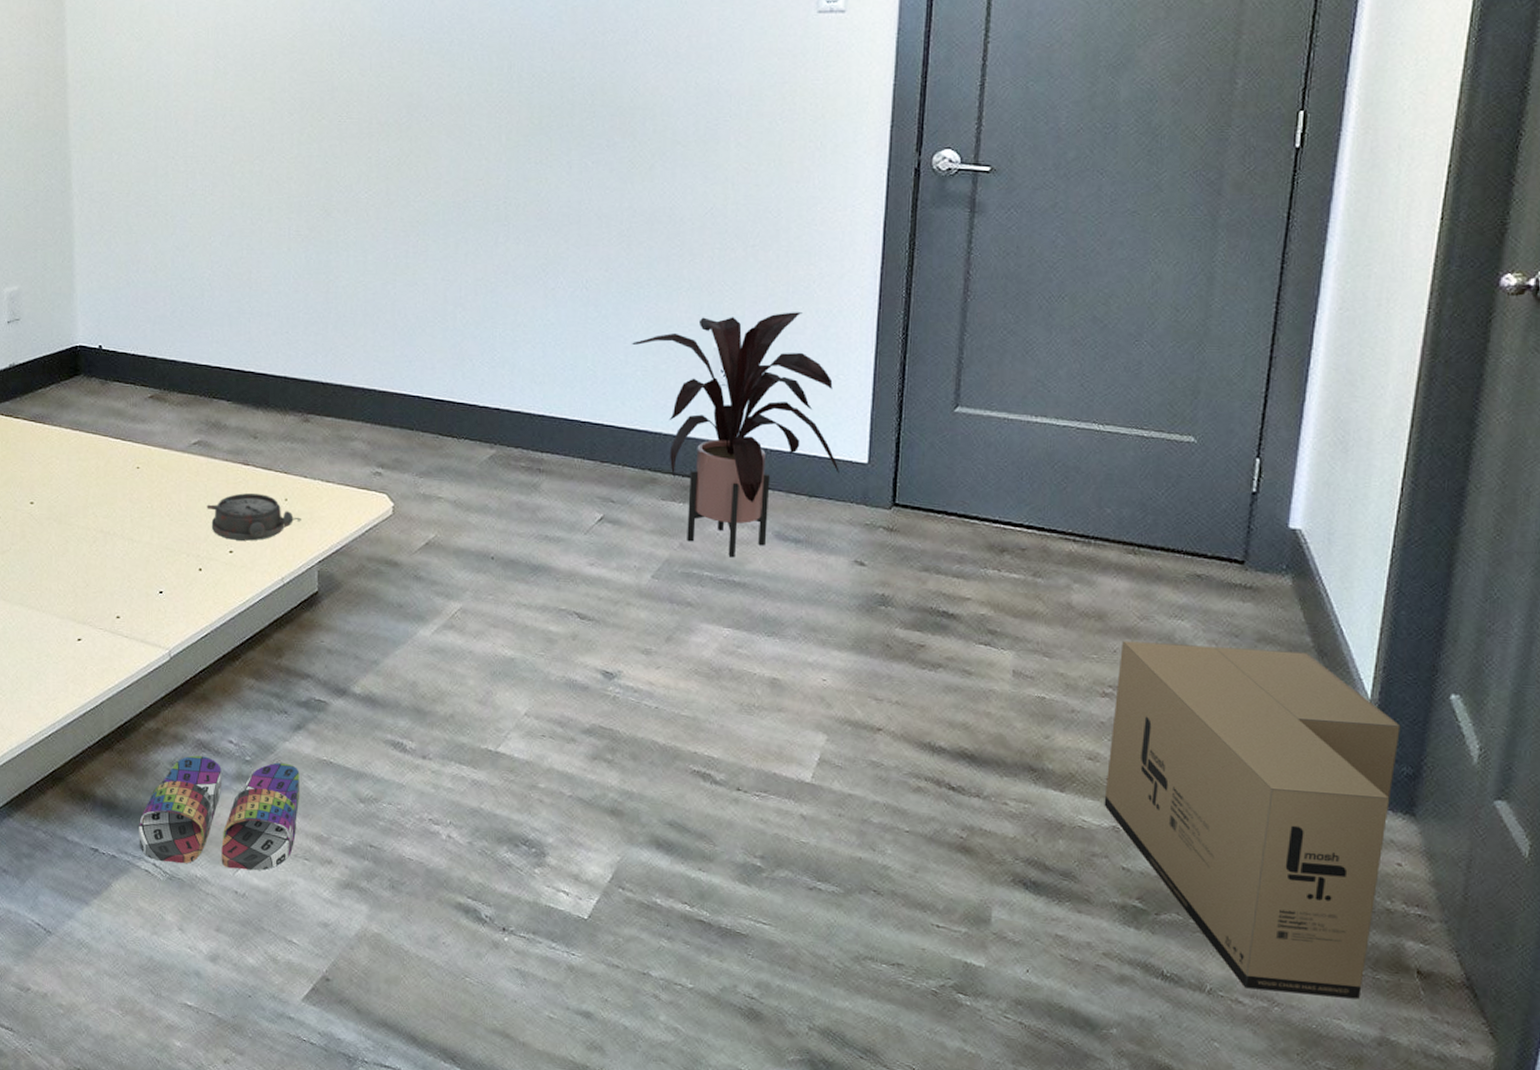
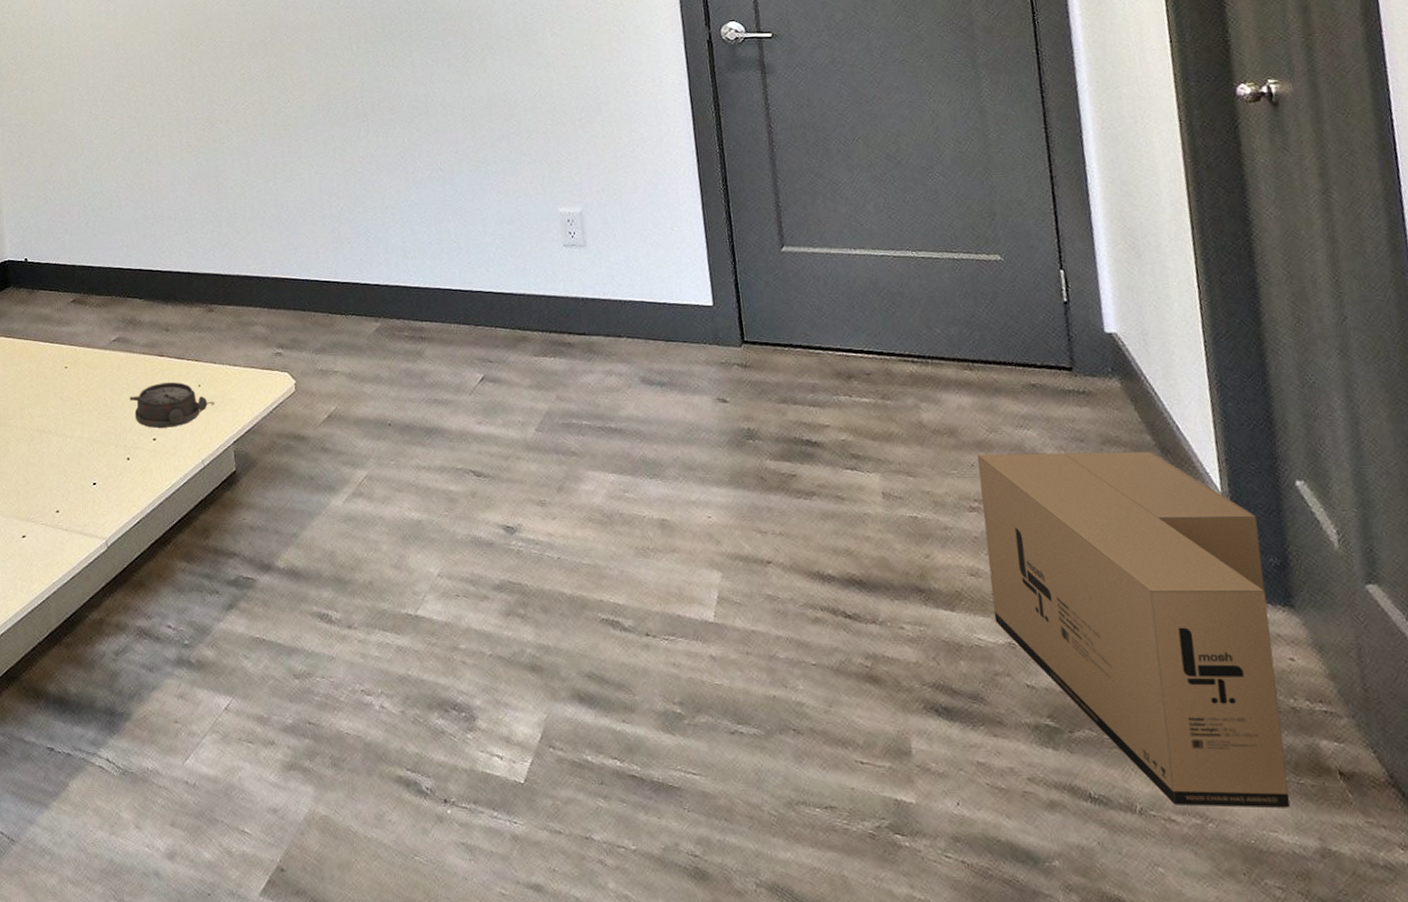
slippers: present [139,755,300,871] -> none [90,643,238,759]
house plant: present [632,312,840,558] -> none [488,174,689,405]

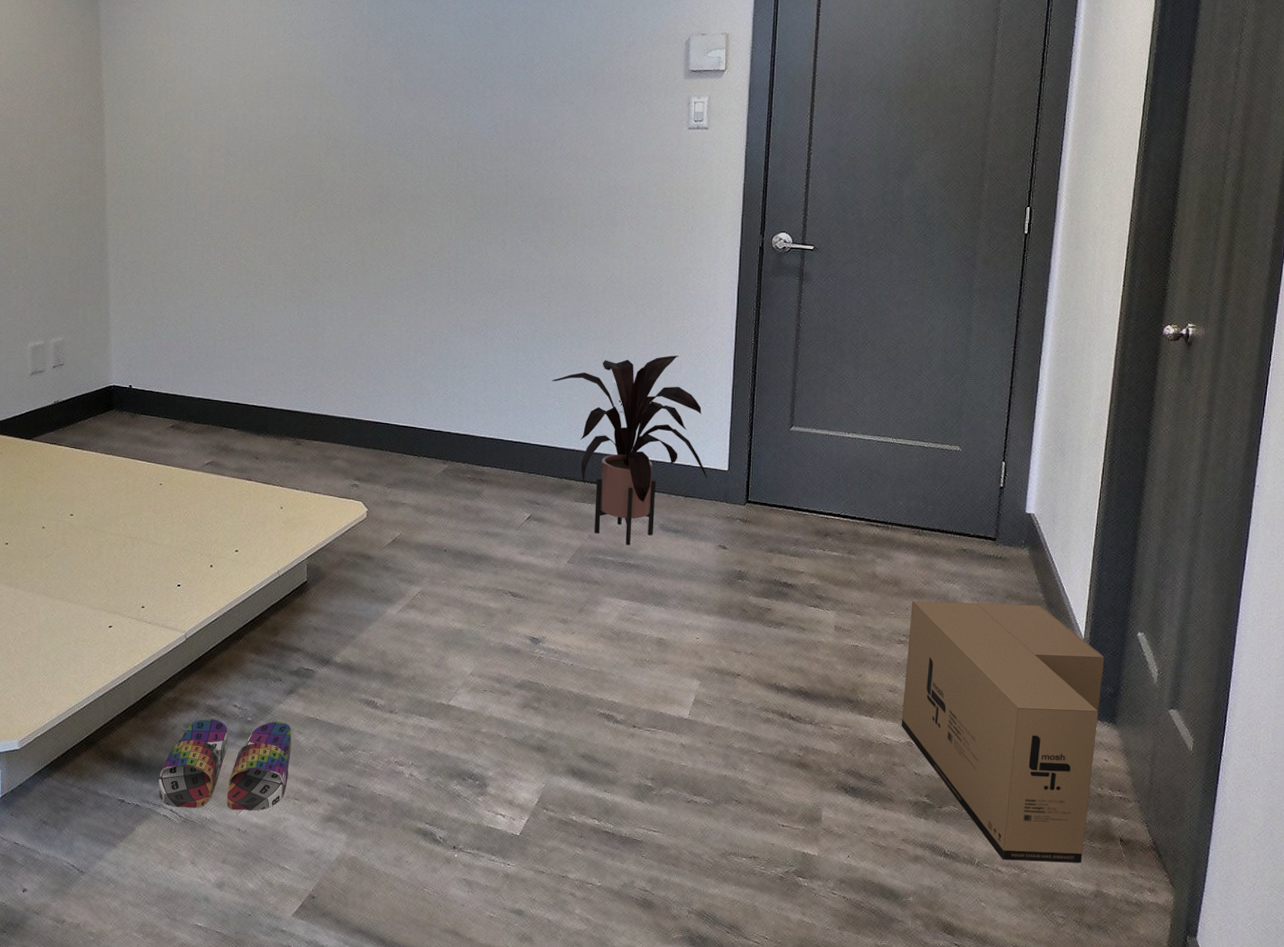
slippers: none [90,643,238,759] -> present [158,718,291,811]
alarm clock: present [129,382,215,428] -> none [217,503,294,542]
house plant: none [488,174,689,405] -> present [552,355,707,545]

